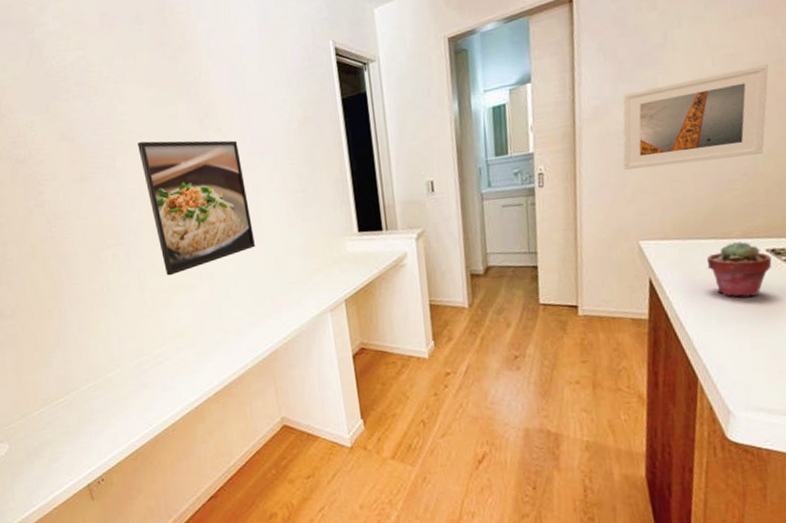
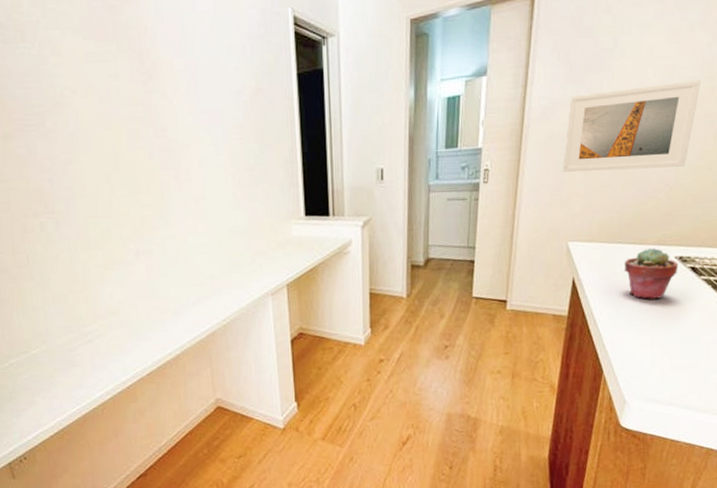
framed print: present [138,140,256,276] -> none [72,99,199,250]

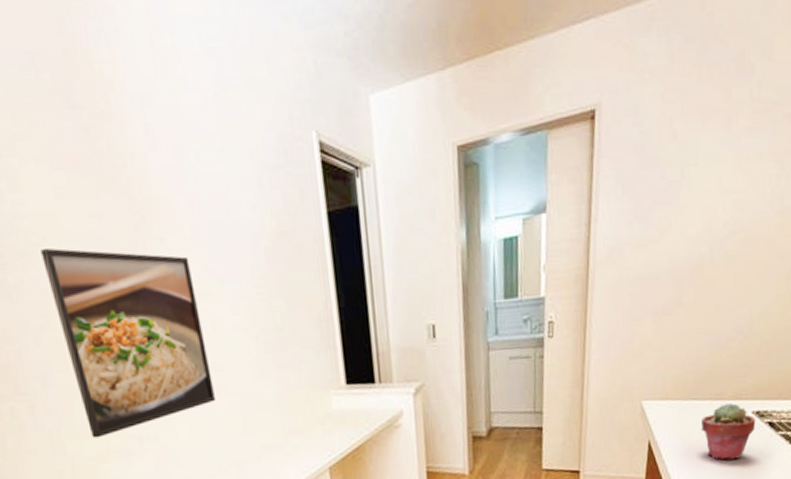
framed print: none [72,99,199,250] -> present [41,247,217,438]
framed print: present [563,80,702,172] -> none [633,216,772,322]

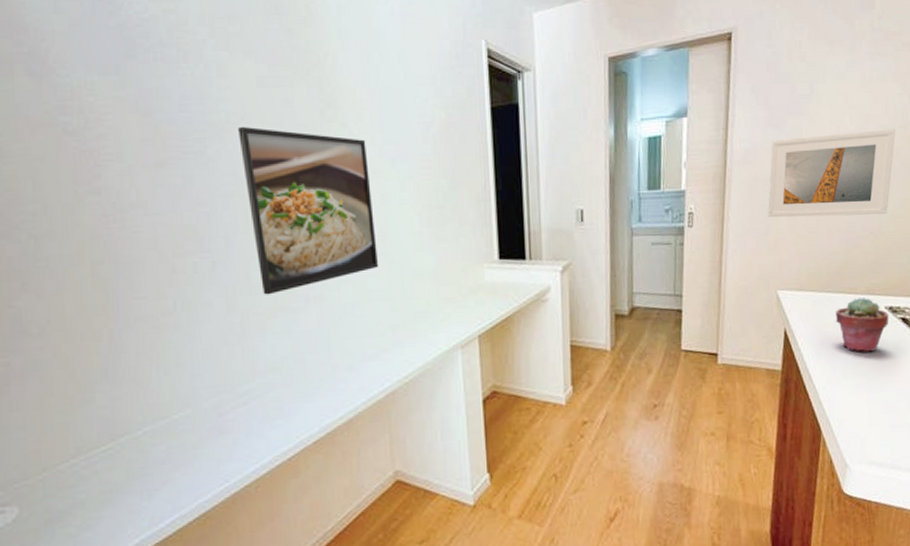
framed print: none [633,216,772,322] -> present [767,129,896,218]

